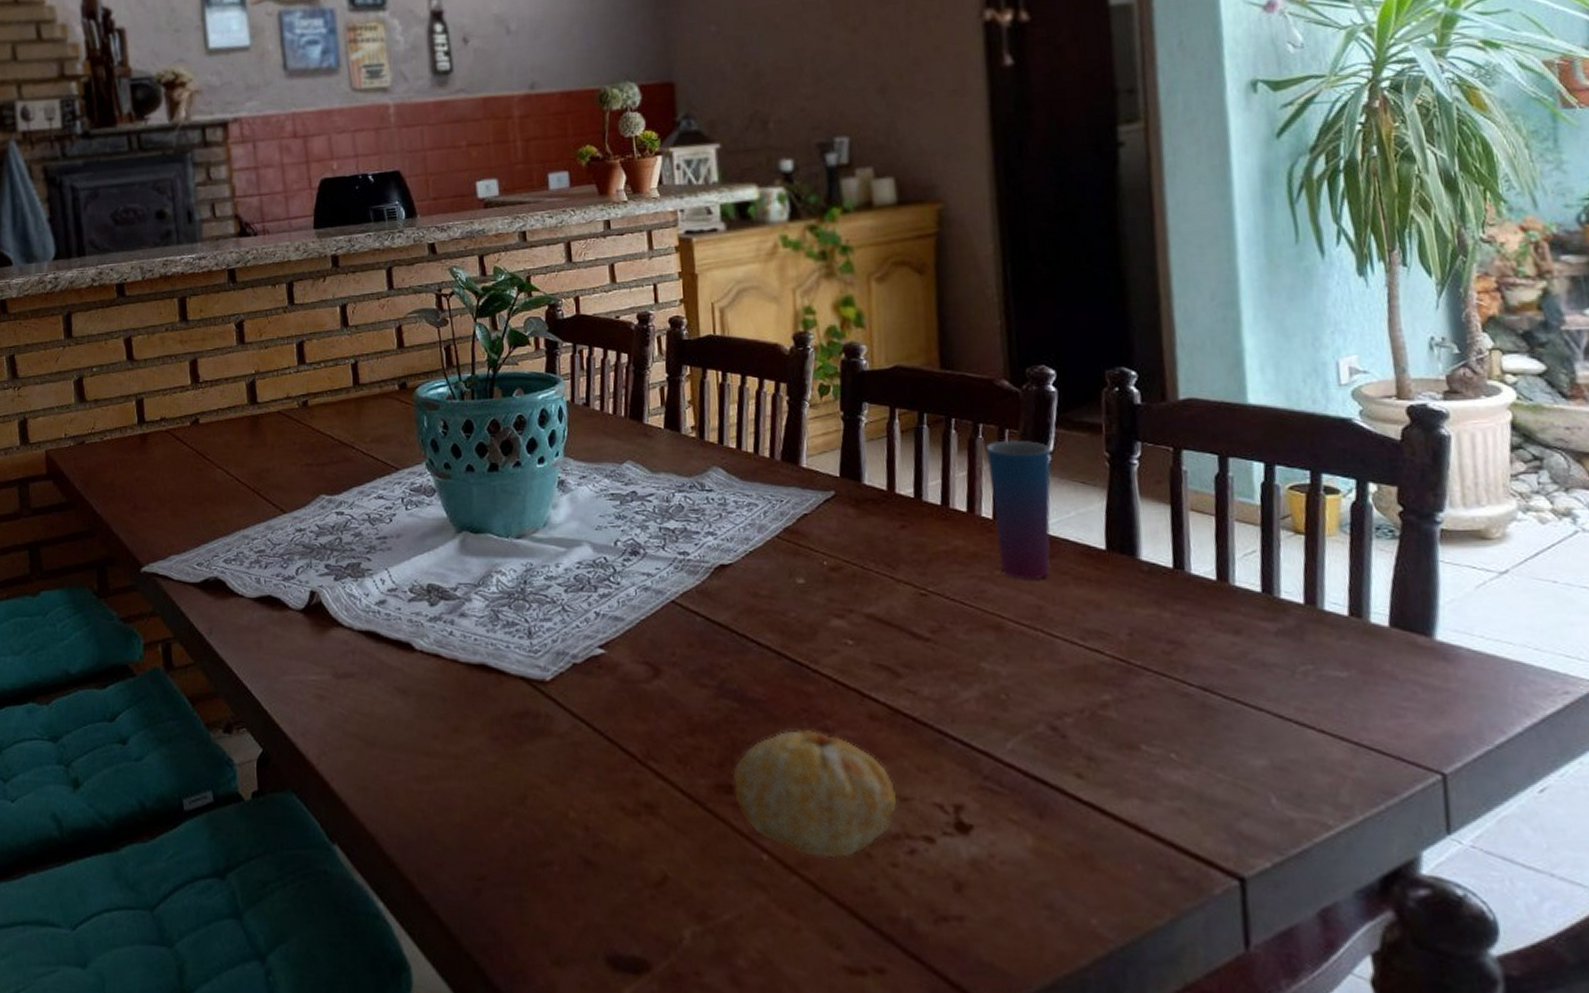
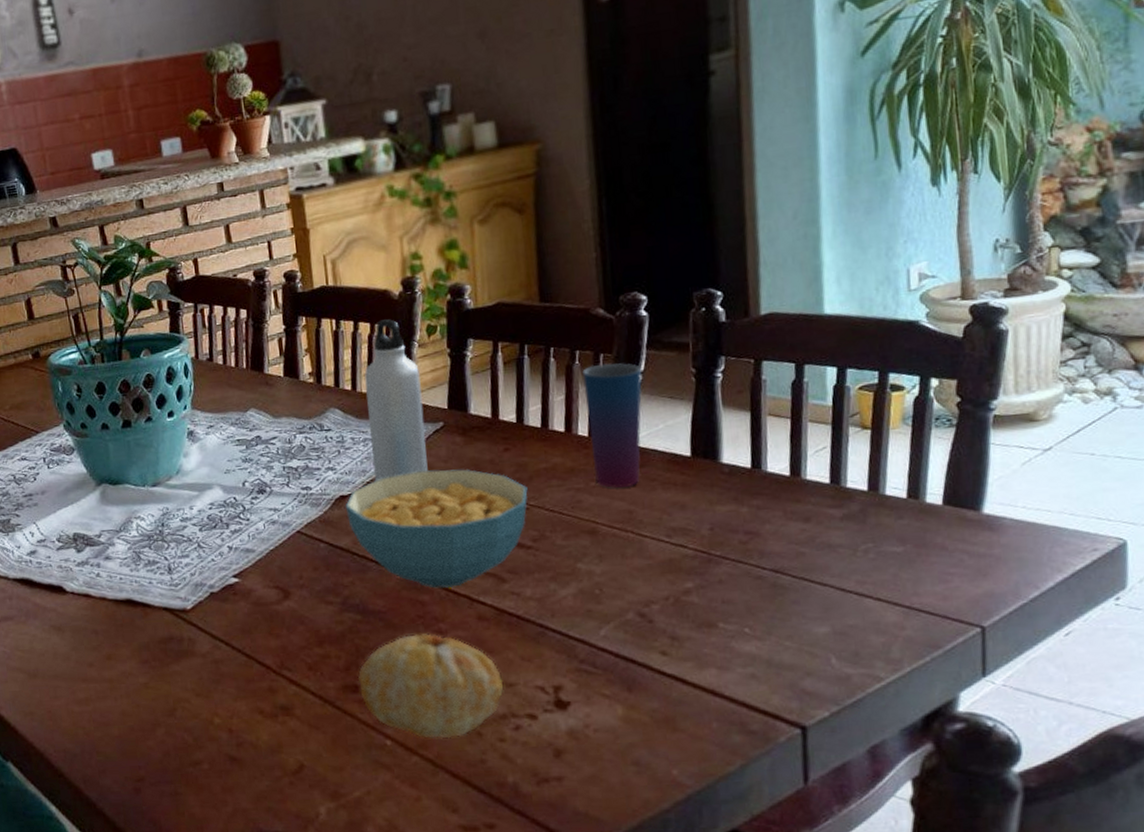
cereal bowl: none [725,543,926,680] -> present [345,468,528,589]
water bottle: none [751,375,817,552] -> present [364,319,428,482]

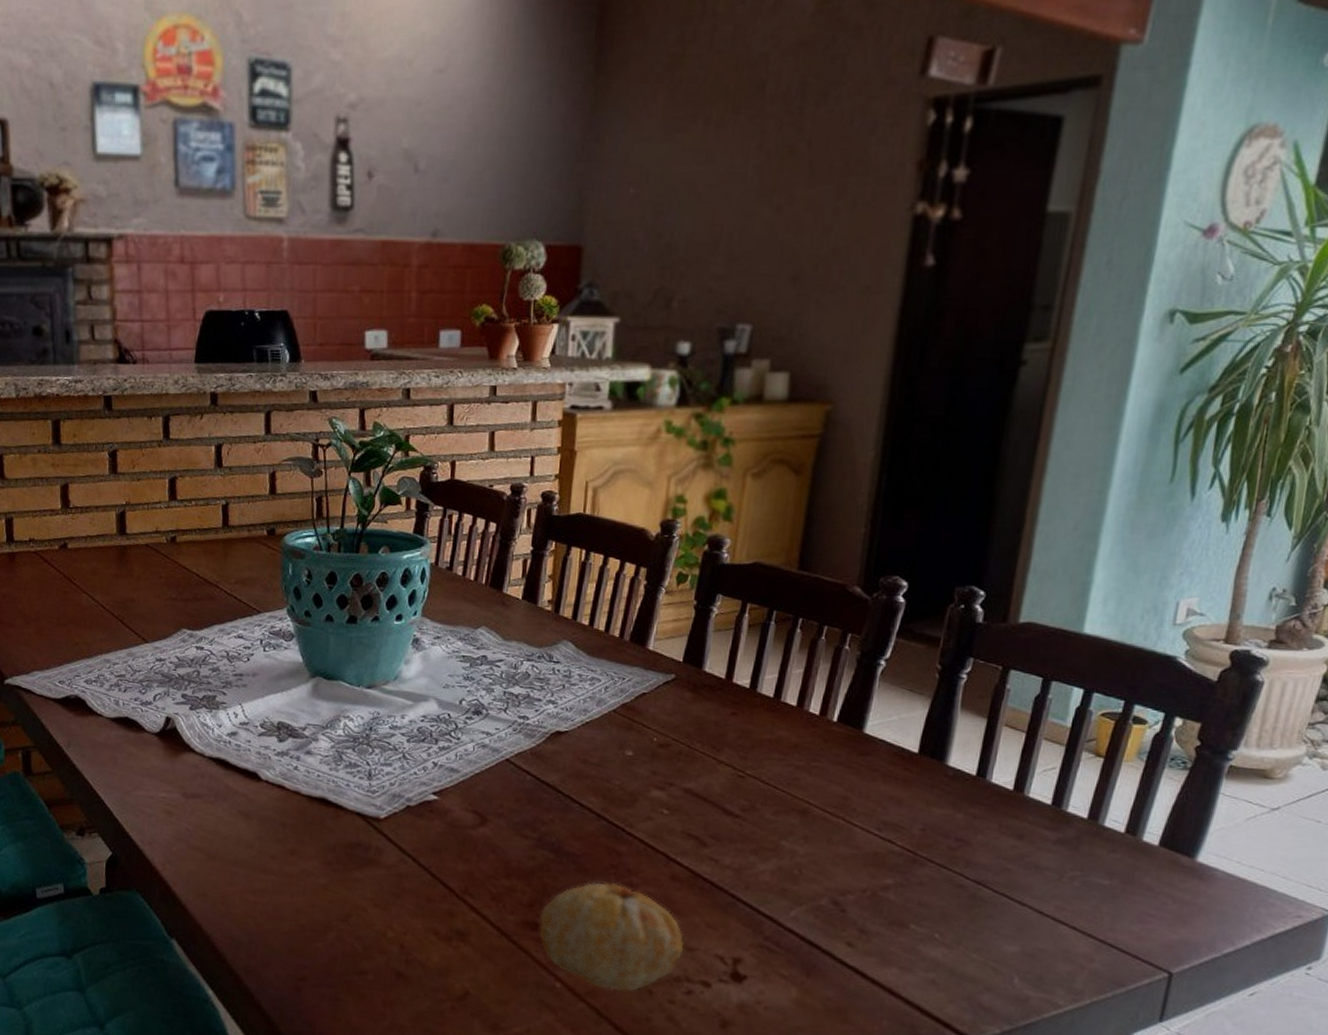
cereal bowl: present [345,468,528,589] -> none [559,719,747,844]
water bottle: present [364,319,428,482] -> none [594,559,661,723]
cup: present [582,363,642,488] -> none [817,644,888,773]

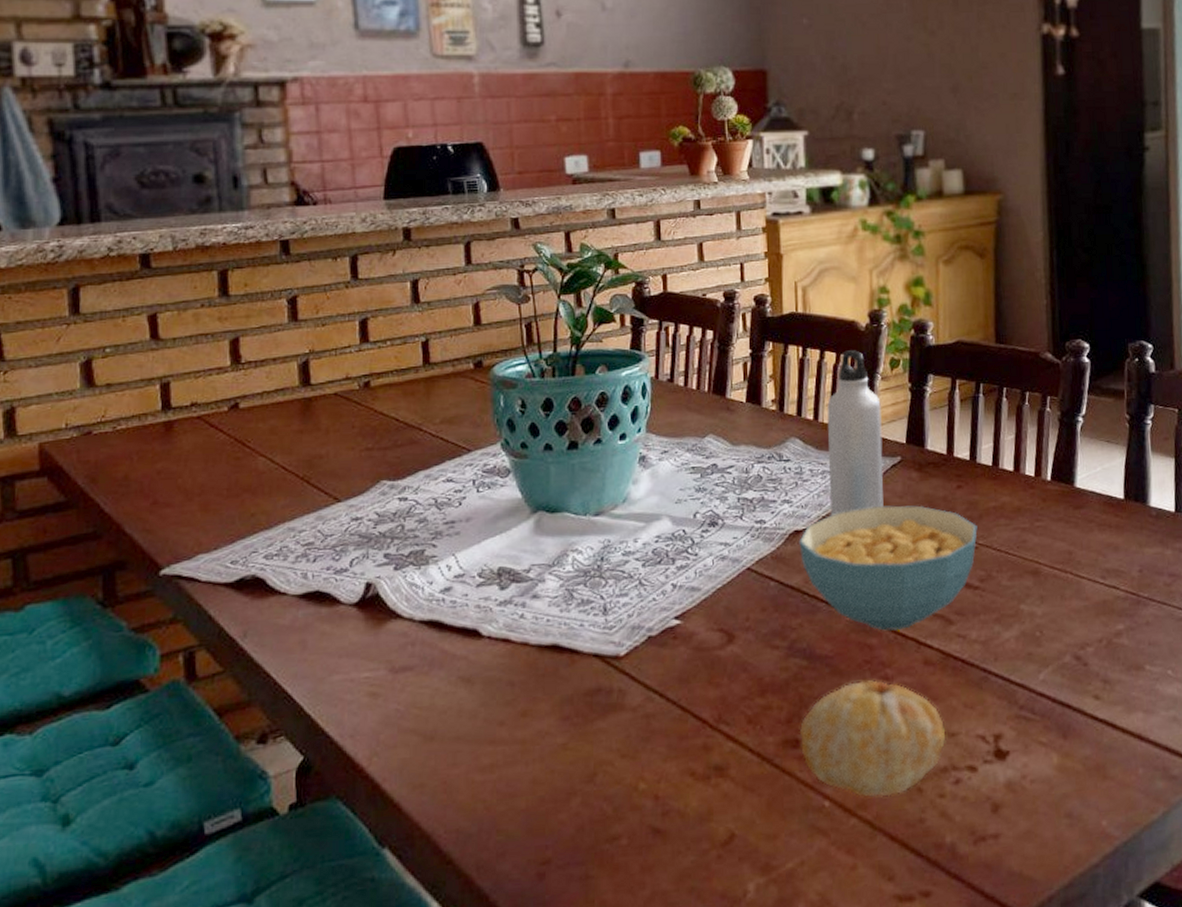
cereal bowl: none [559,719,747,844] -> present [799,505,977,632]
water bottle: none [594,559,661,723] -> present [827,350,884,517]

